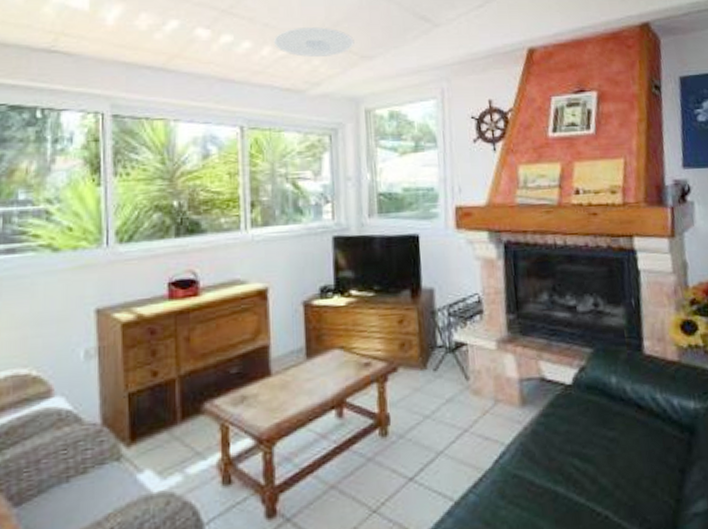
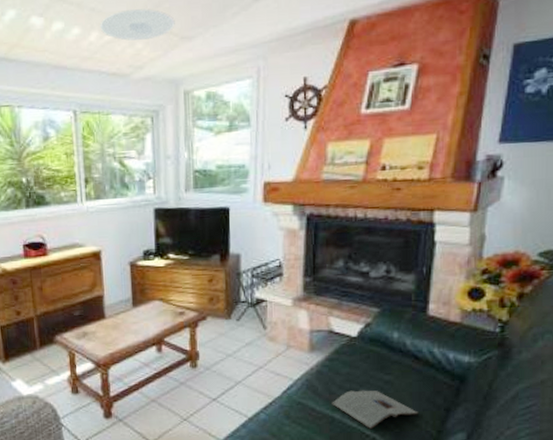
magazine: none [552,452,652,505] -> present [332,390,419,430]

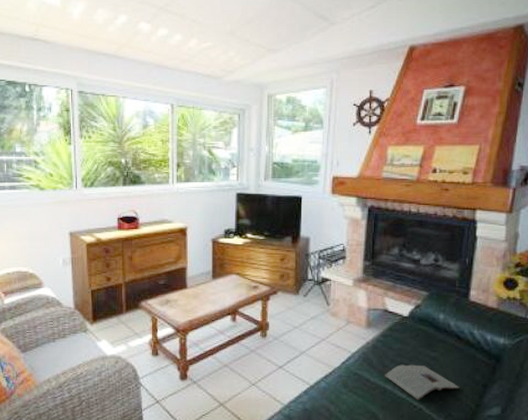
ceiling light: present [100,9,175,41] -> none [199,24,263,49]

